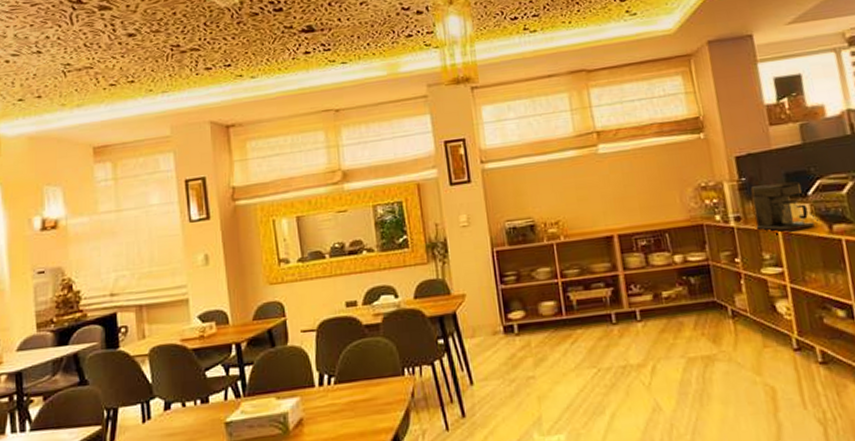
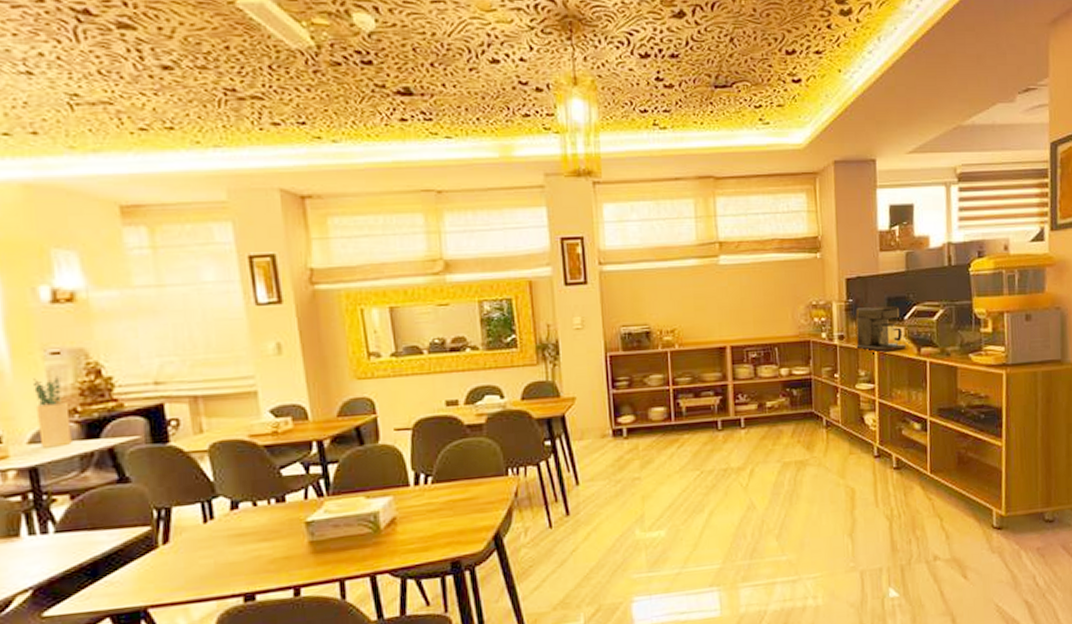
vase: none [24,291,48,355] -> present [33,375,72,448]

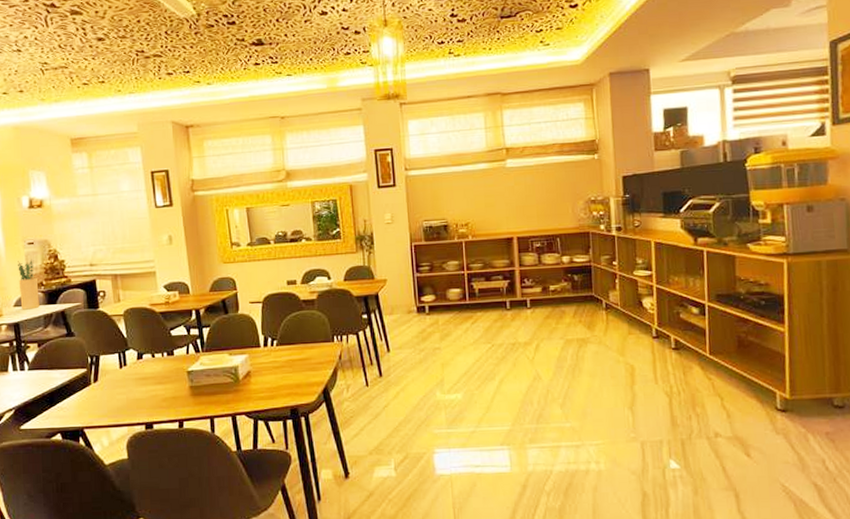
coffee maker: present [856,306,906,352] -> none [632,200,682,242]

